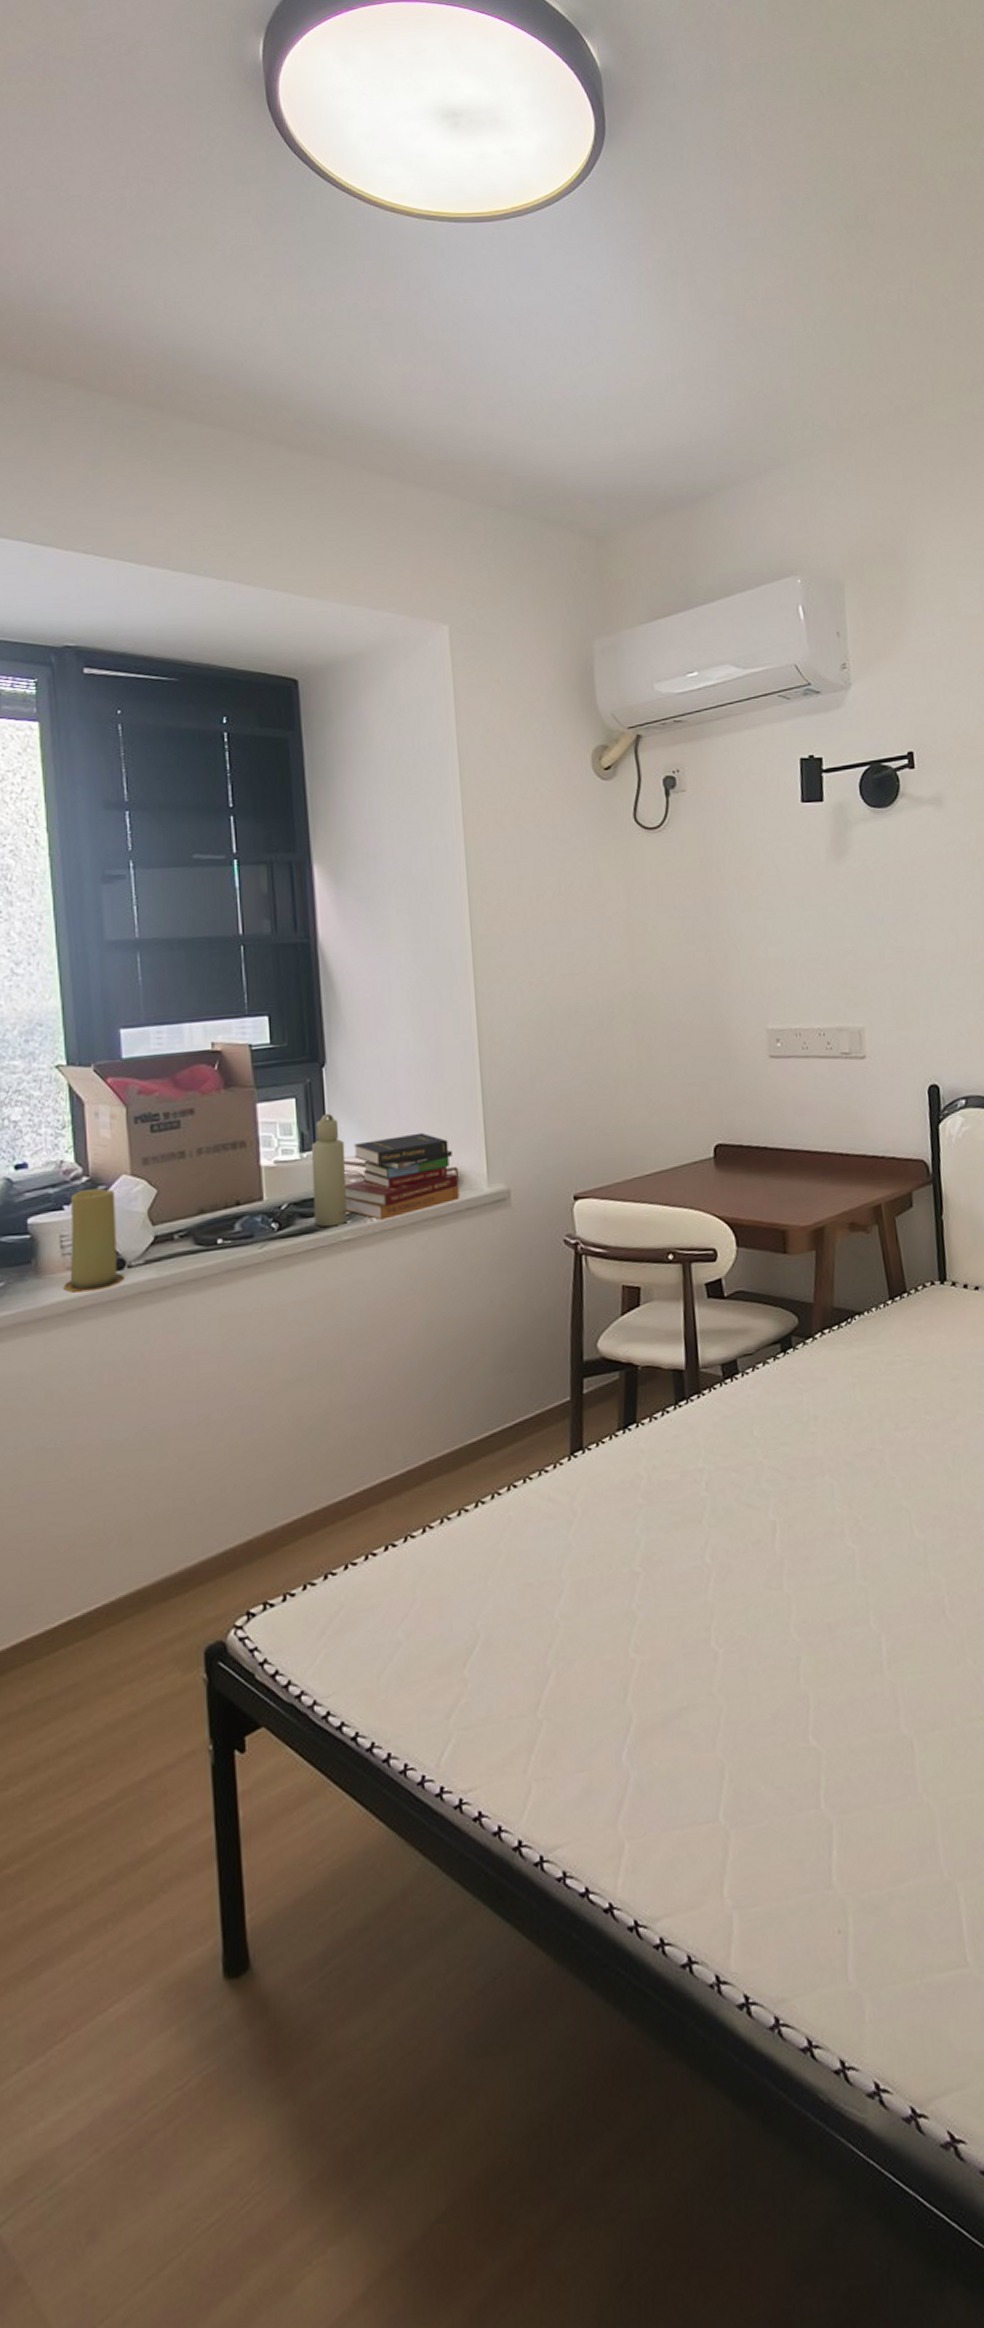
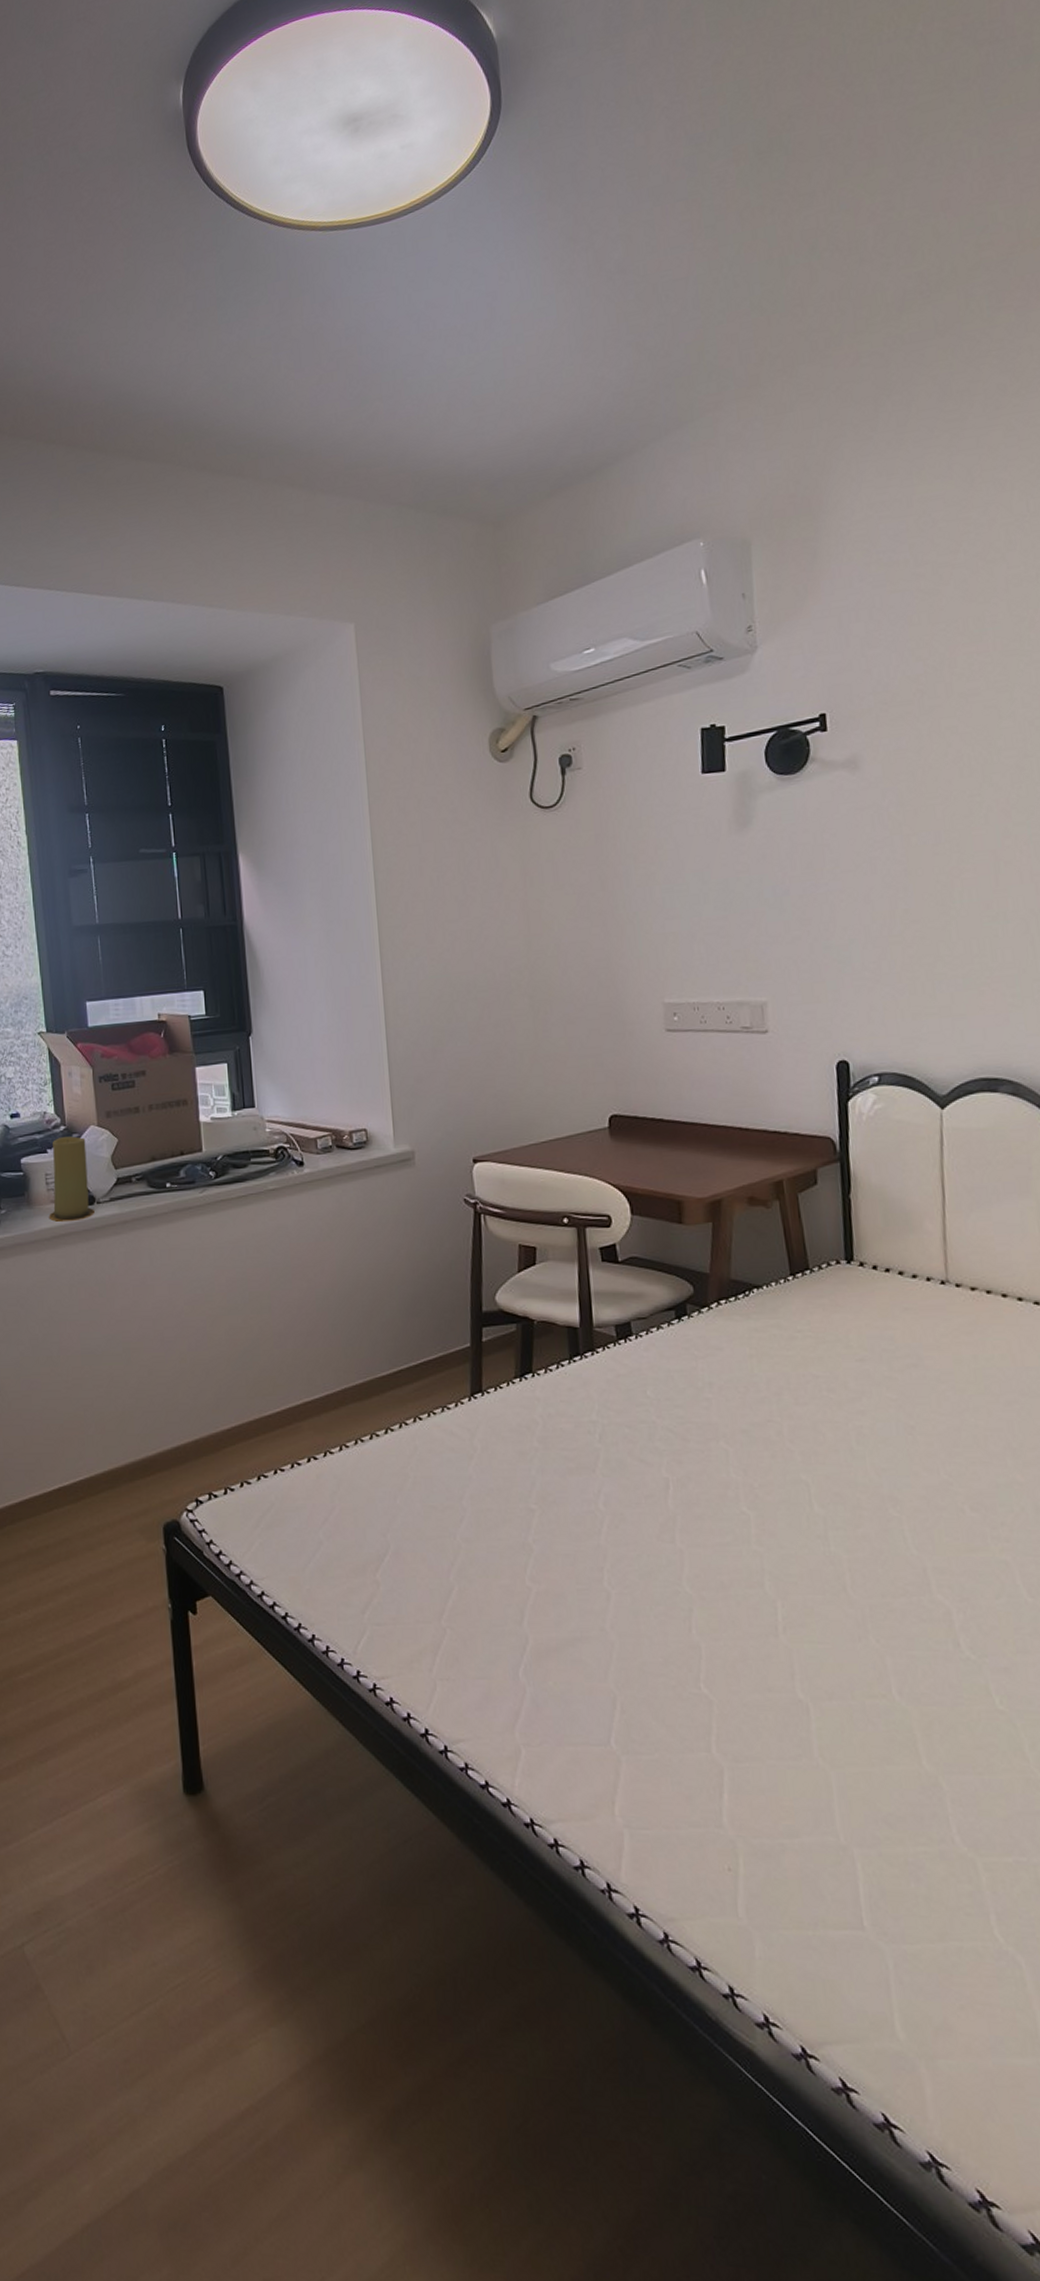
bottle: present [311,1113,347,1228] -> none [240,1077,272,1178]
books: present [344,1132,460,1220] -> none [269,1096,369,1173]

